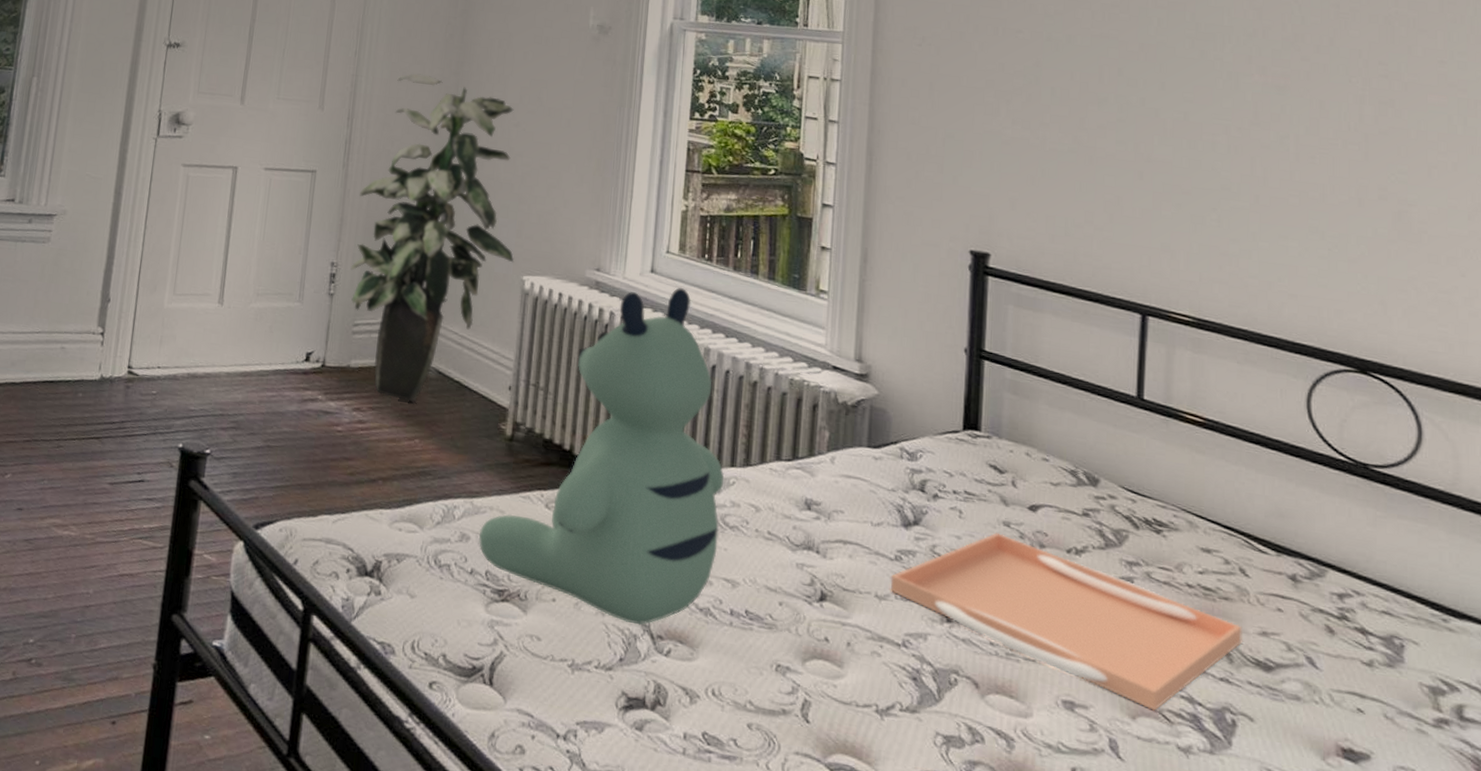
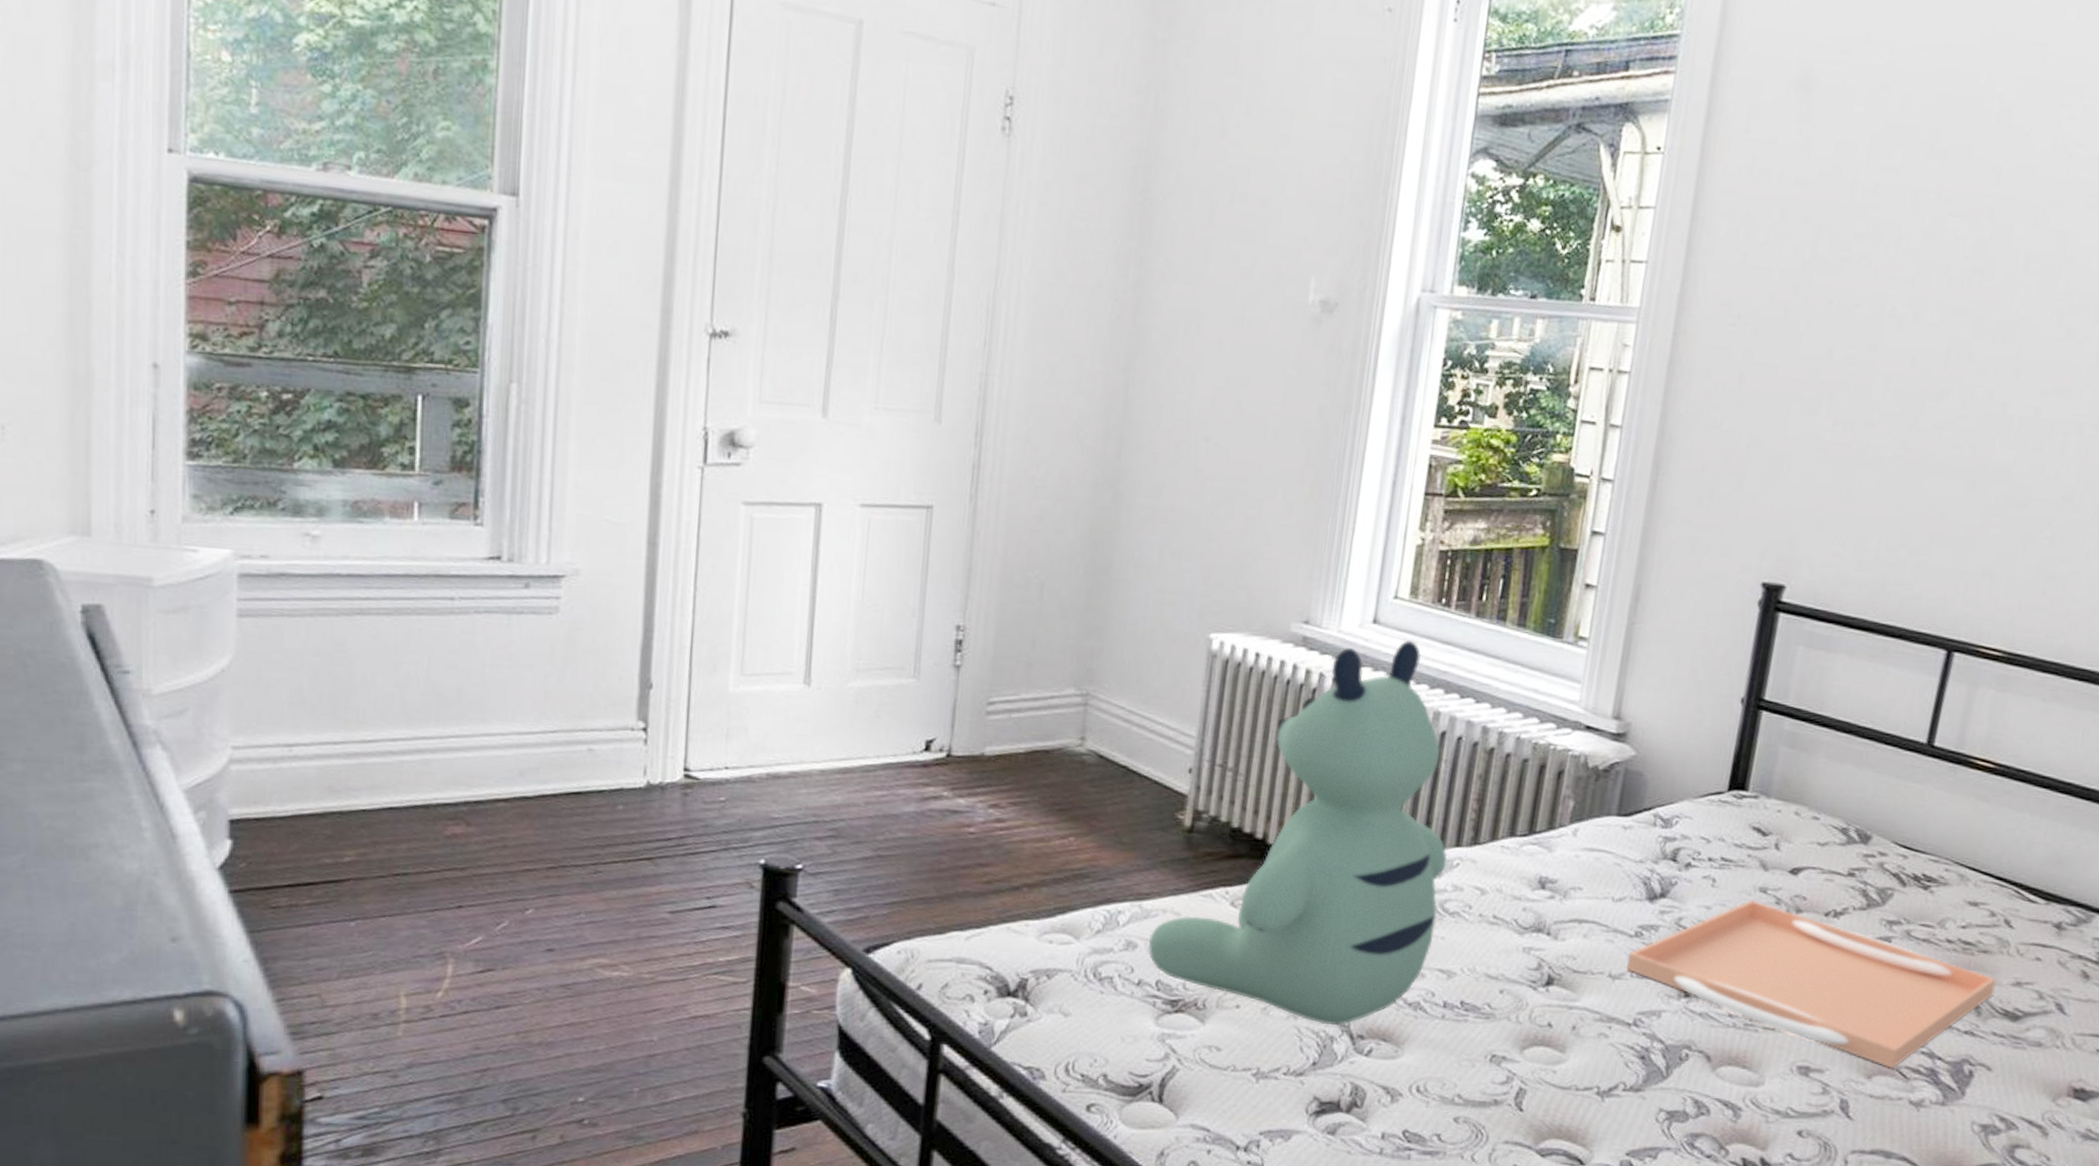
indoor plant: present [350,73,515,403] -> none [982,370,1204,794]

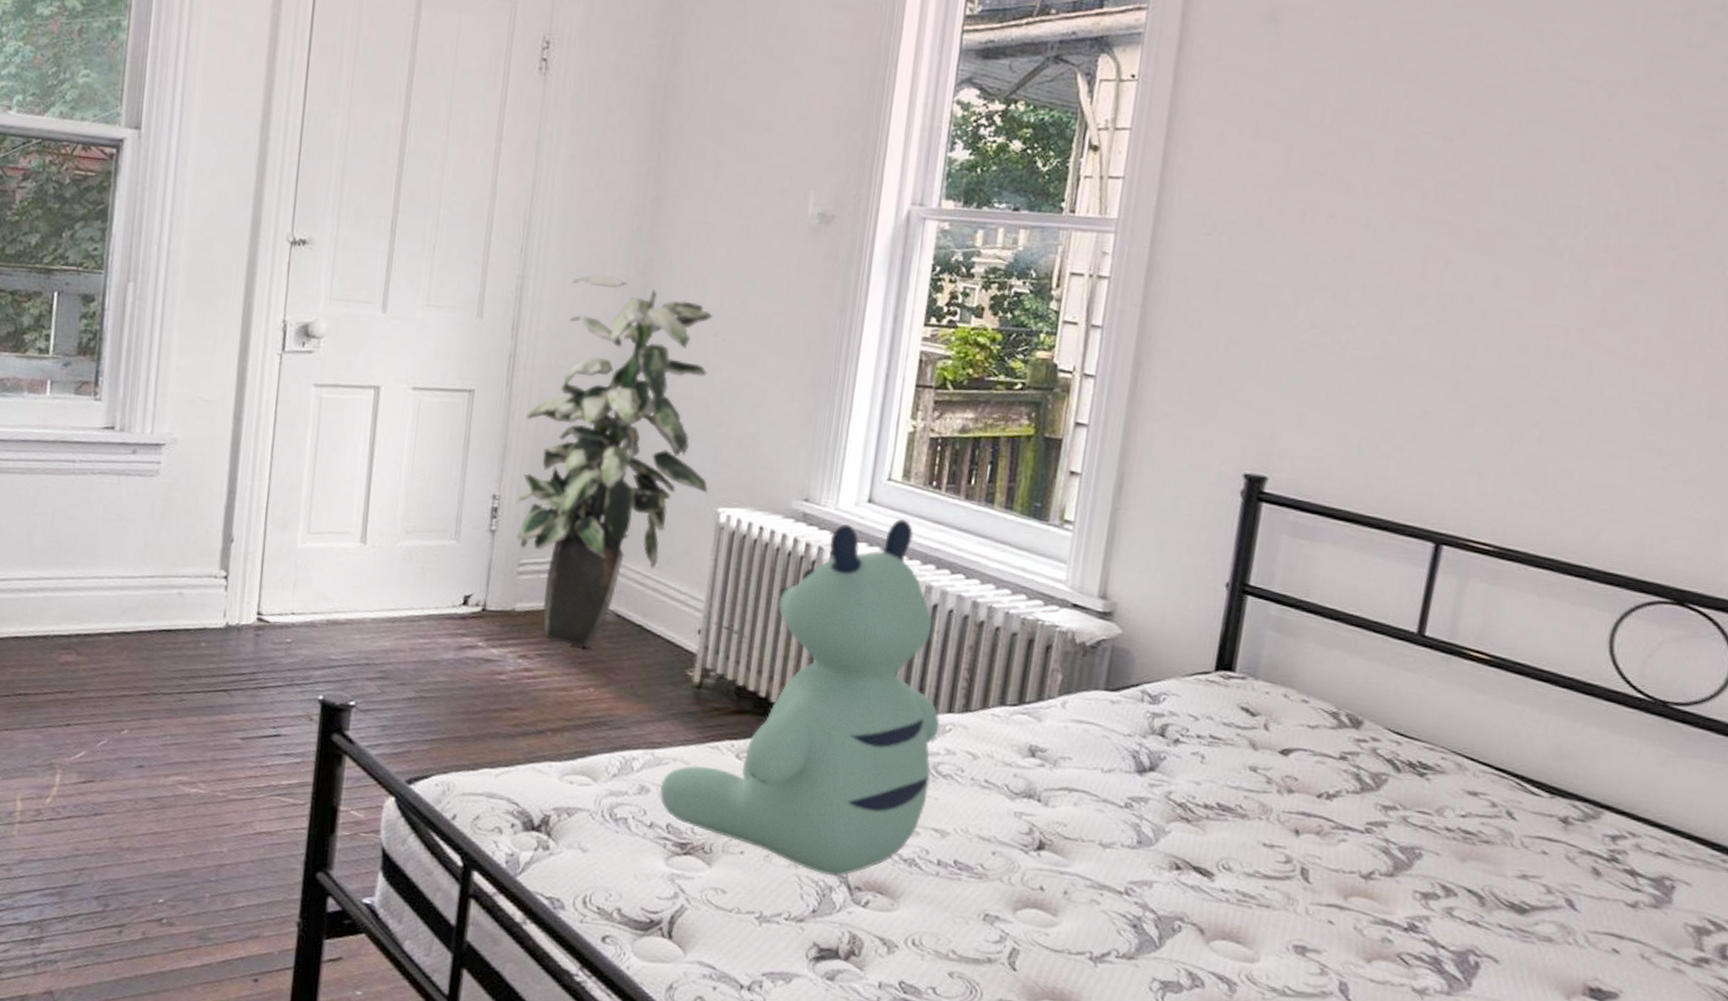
indoor plant: none [982,370,1204,794] -> present [515,273,713,649]
serving tray: present [1626,900,1997,1069] -> none [1116,778,1501,954]

